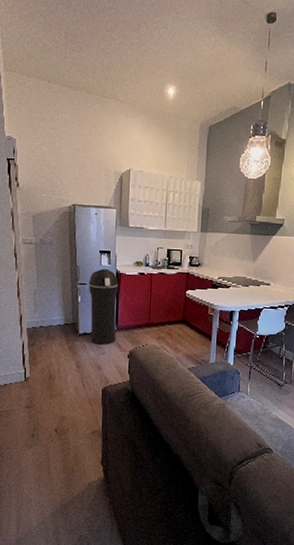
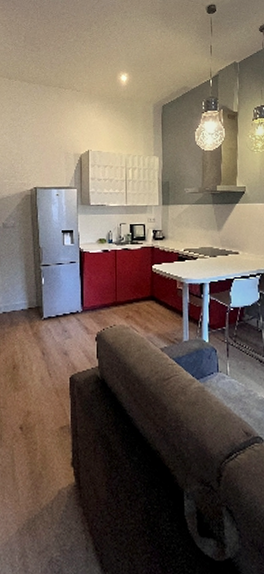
trash can: present [88,268,118,345] -> none [52,248,82,328]

